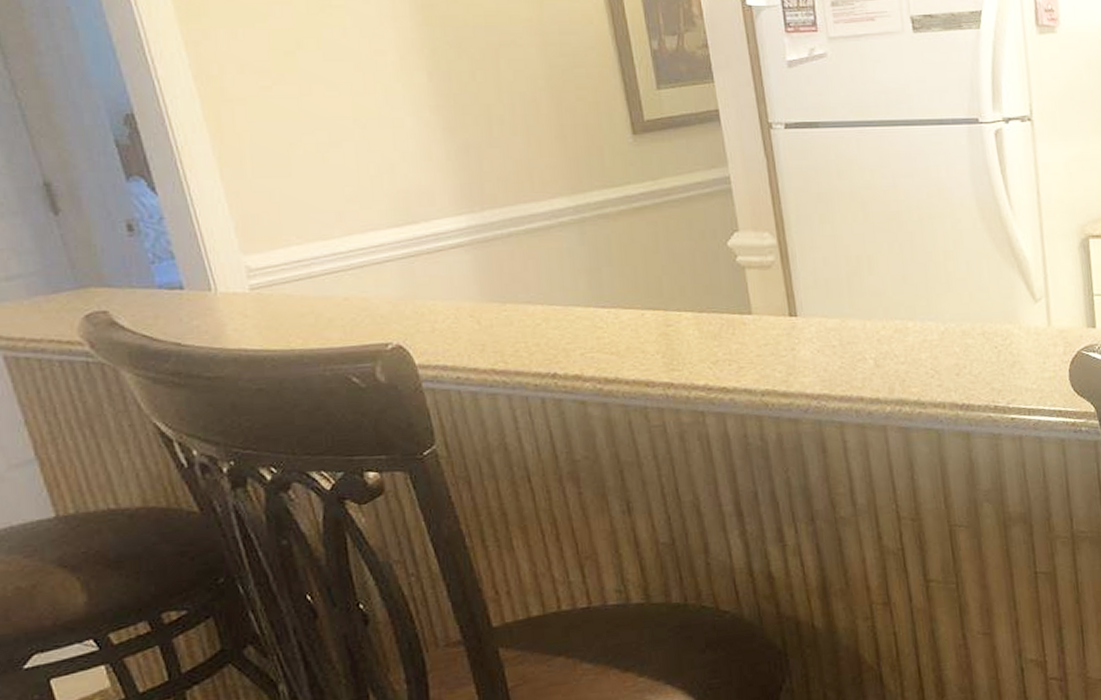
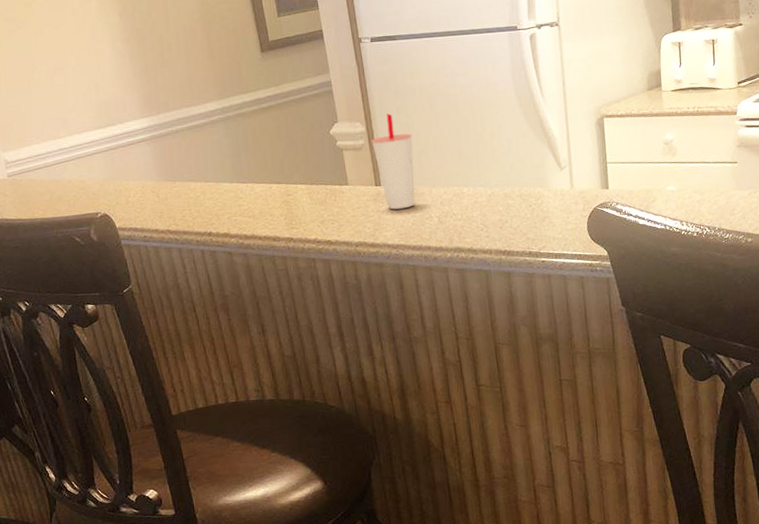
cup: none [784,222,843,348] -> present [371,113,415,210]

